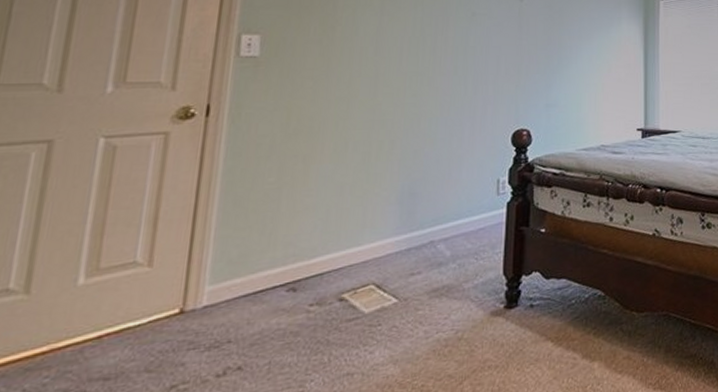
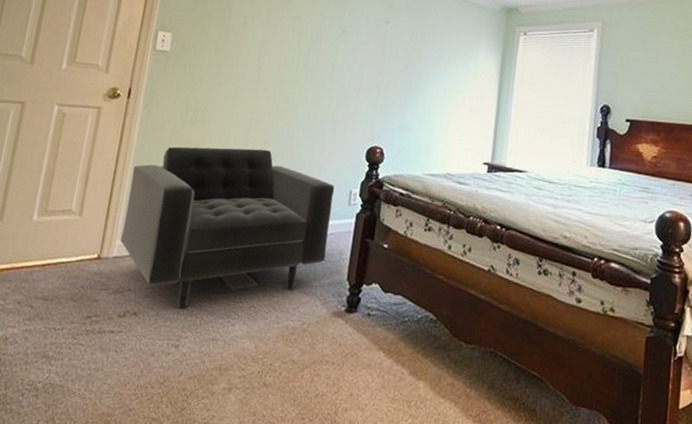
armchair: none [211,150,479,349] -> present [120,146,334,309]

